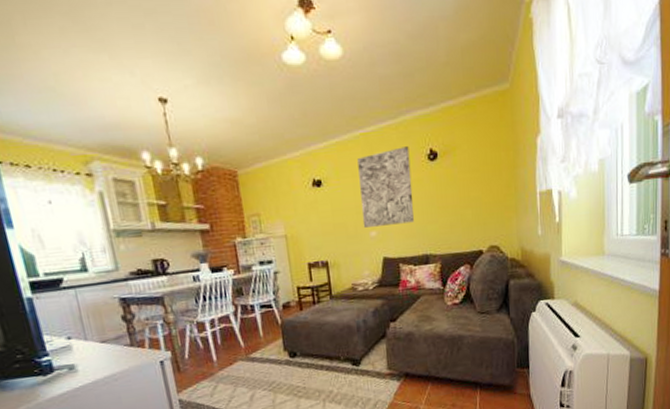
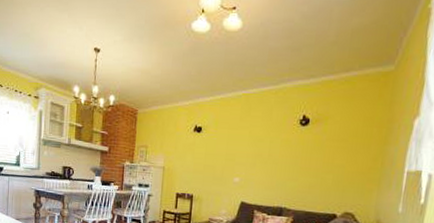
wall art: present [357,146,414,228] -> none [229,110,284,177]

